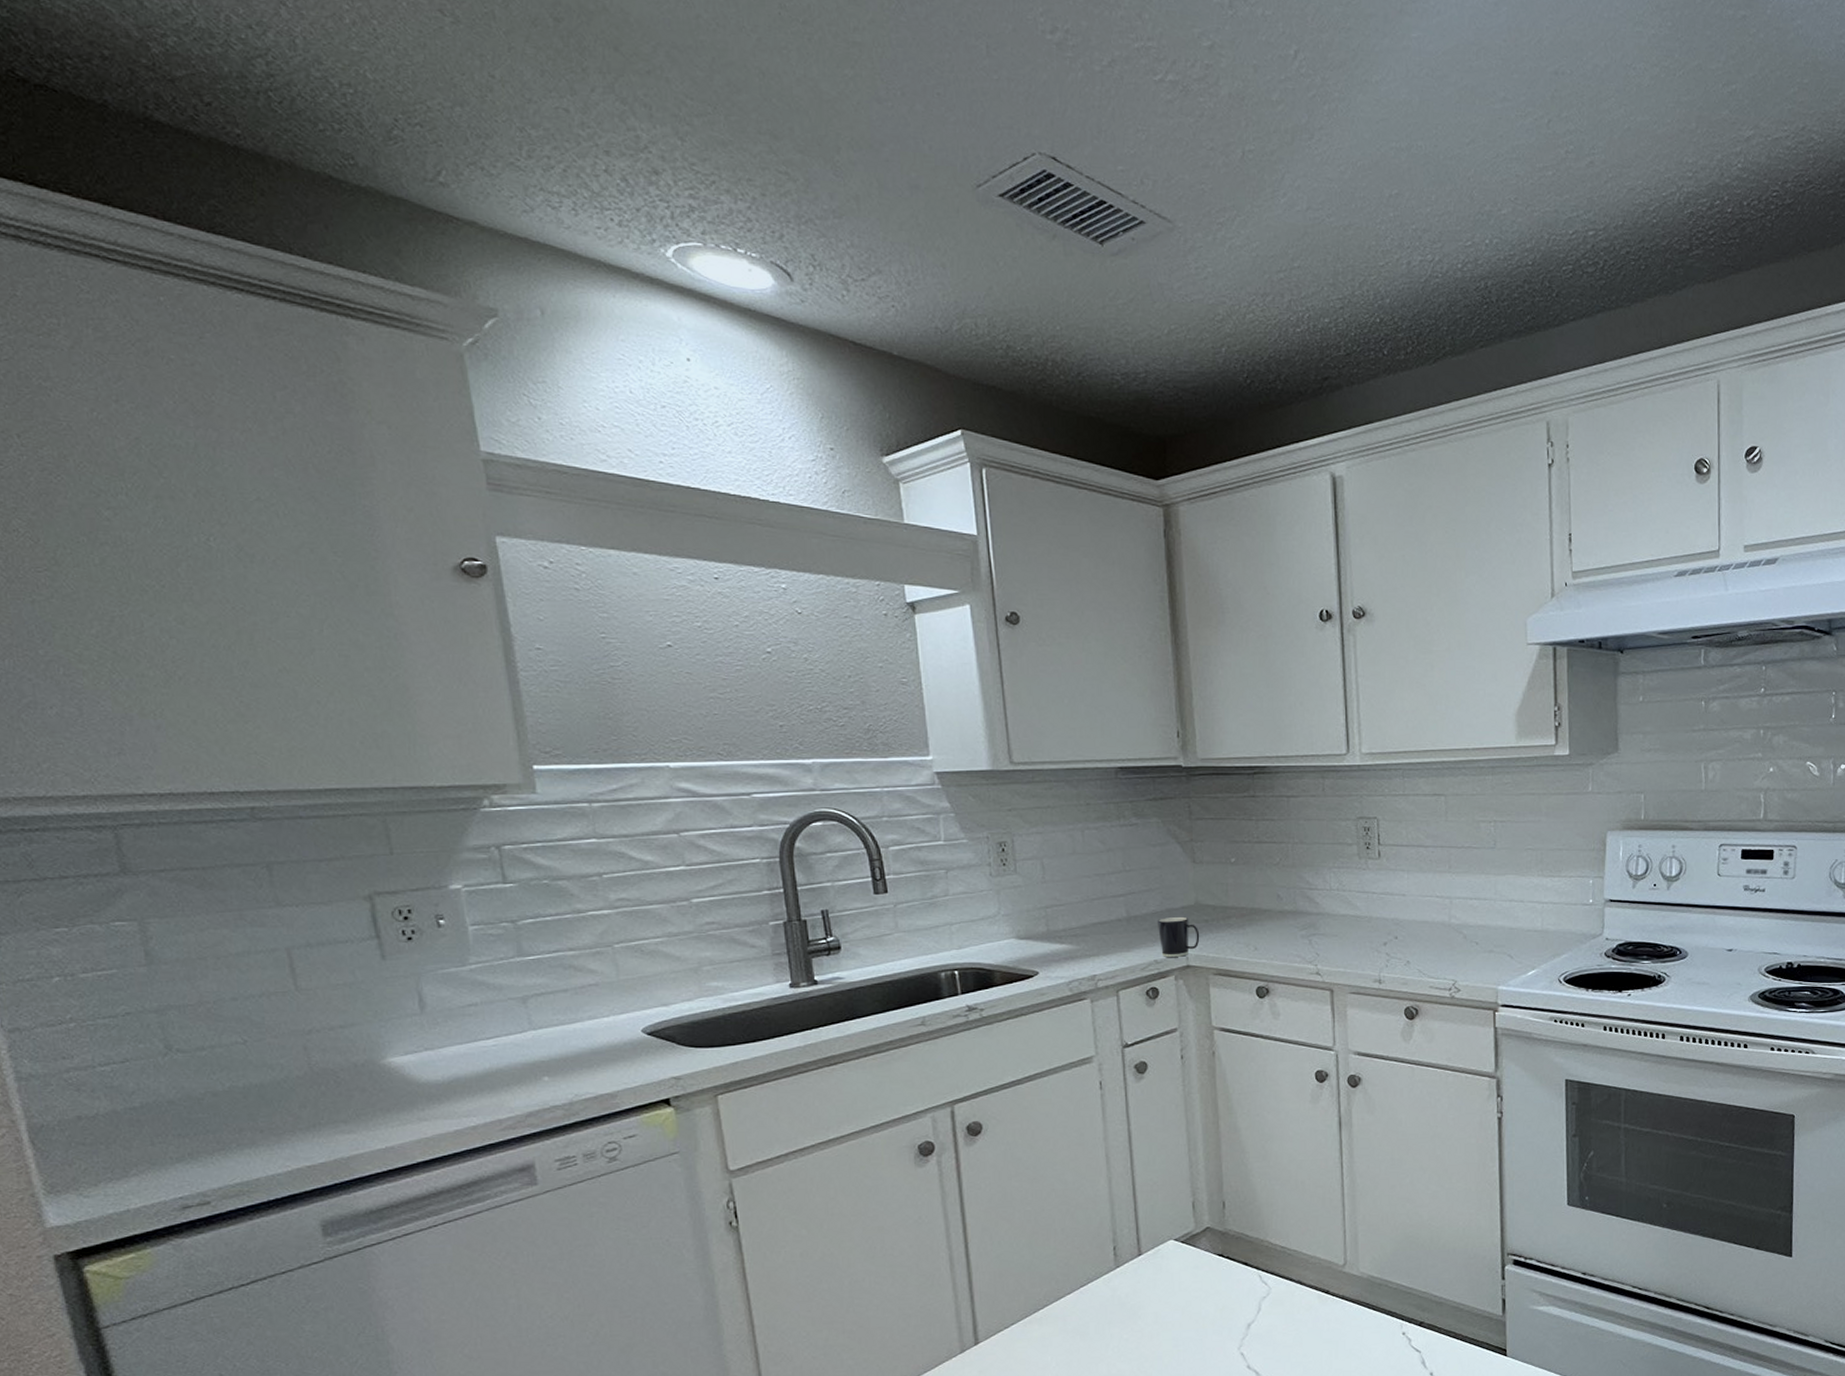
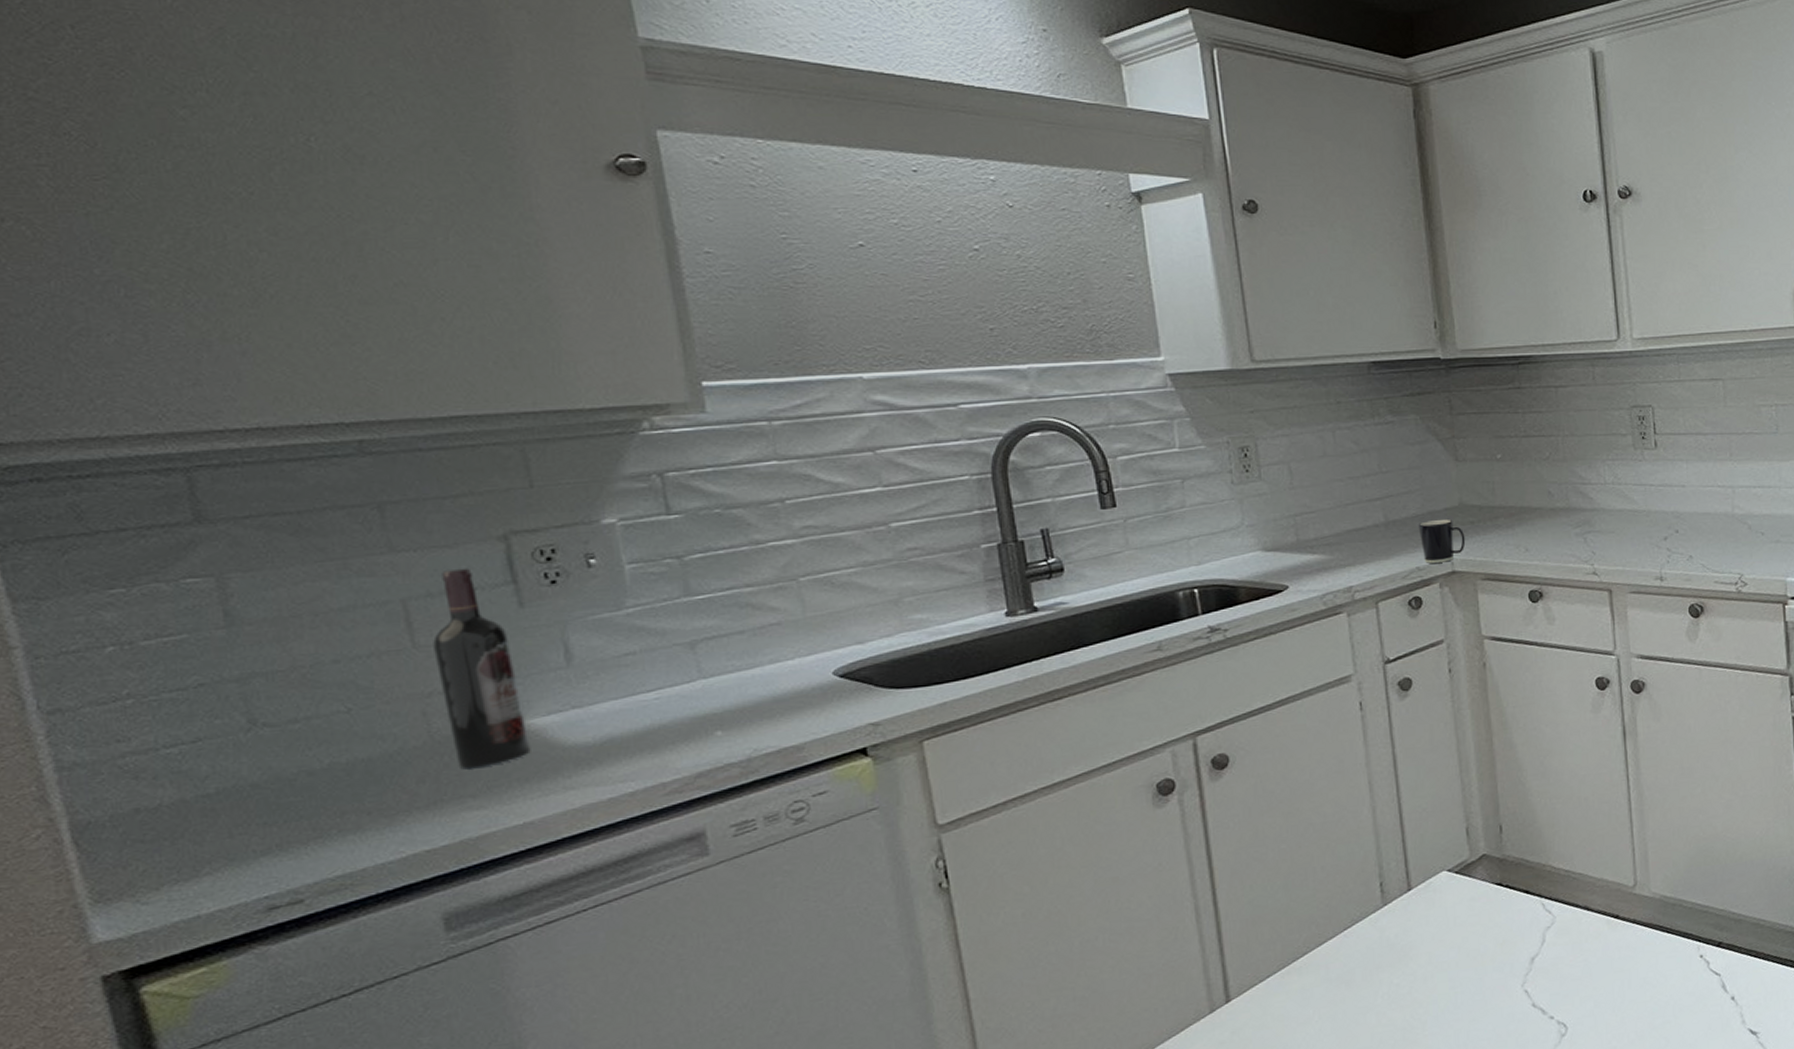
wine bottle: none [312,923,392,1097] -> present [433,568,531,768]

